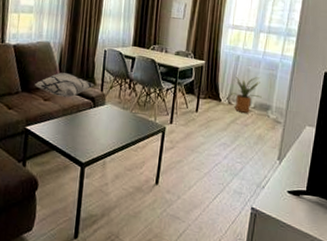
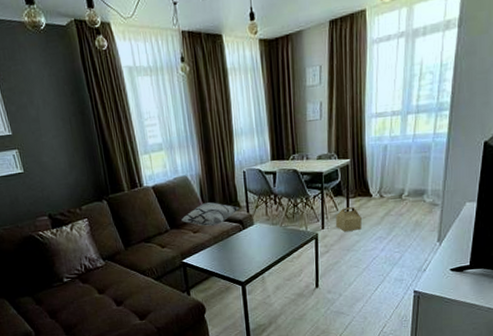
cardboard box: none [184,106,209,132] -> present [336,206,362,231]
house plant: present [230,77,262,113] -> none [381,163,415,203]

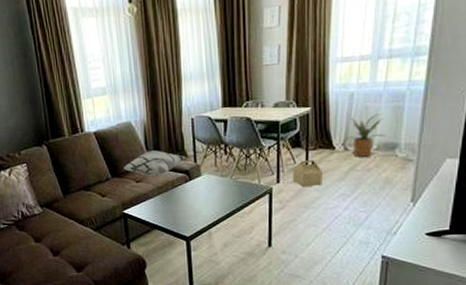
house plant: none [381,163,415,203] -> present [346,113,386,157]

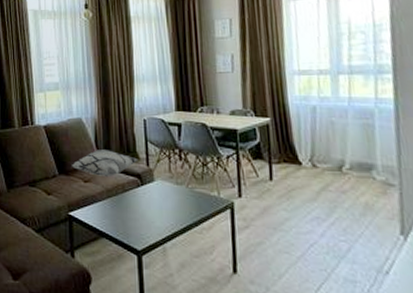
cardboard box: present [293,159,322,186] -> none [256,173,291,205]
house plant: present [346,113,386,157] -> none [313,130,359,176]

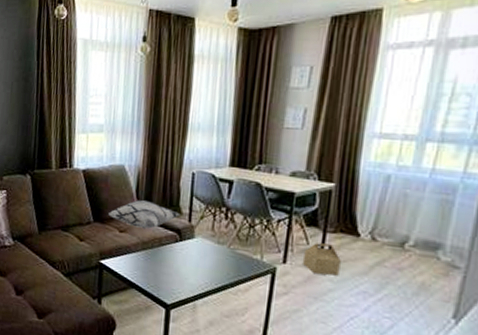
cardboard box: none [256,173,291,205] -> present [303,243,341,276]

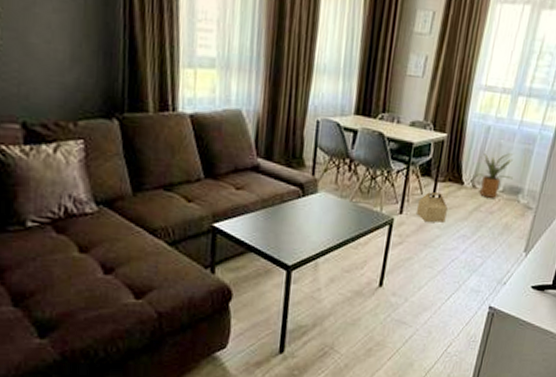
decorative pillow: present [108,200,180,229] -> none [222,151,304,185]
house plant: none [375,204,427,253] -> present [476,153,514,198]

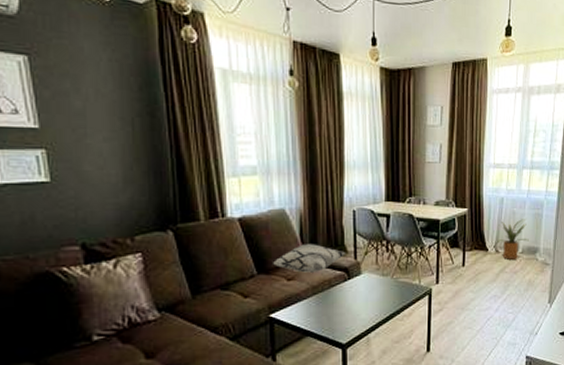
decorative pillow: none [222,151,304,185] -> present [273,244,346,273]
cardboard box: present [417,191,448,223] -> none [451,259,477,287]

